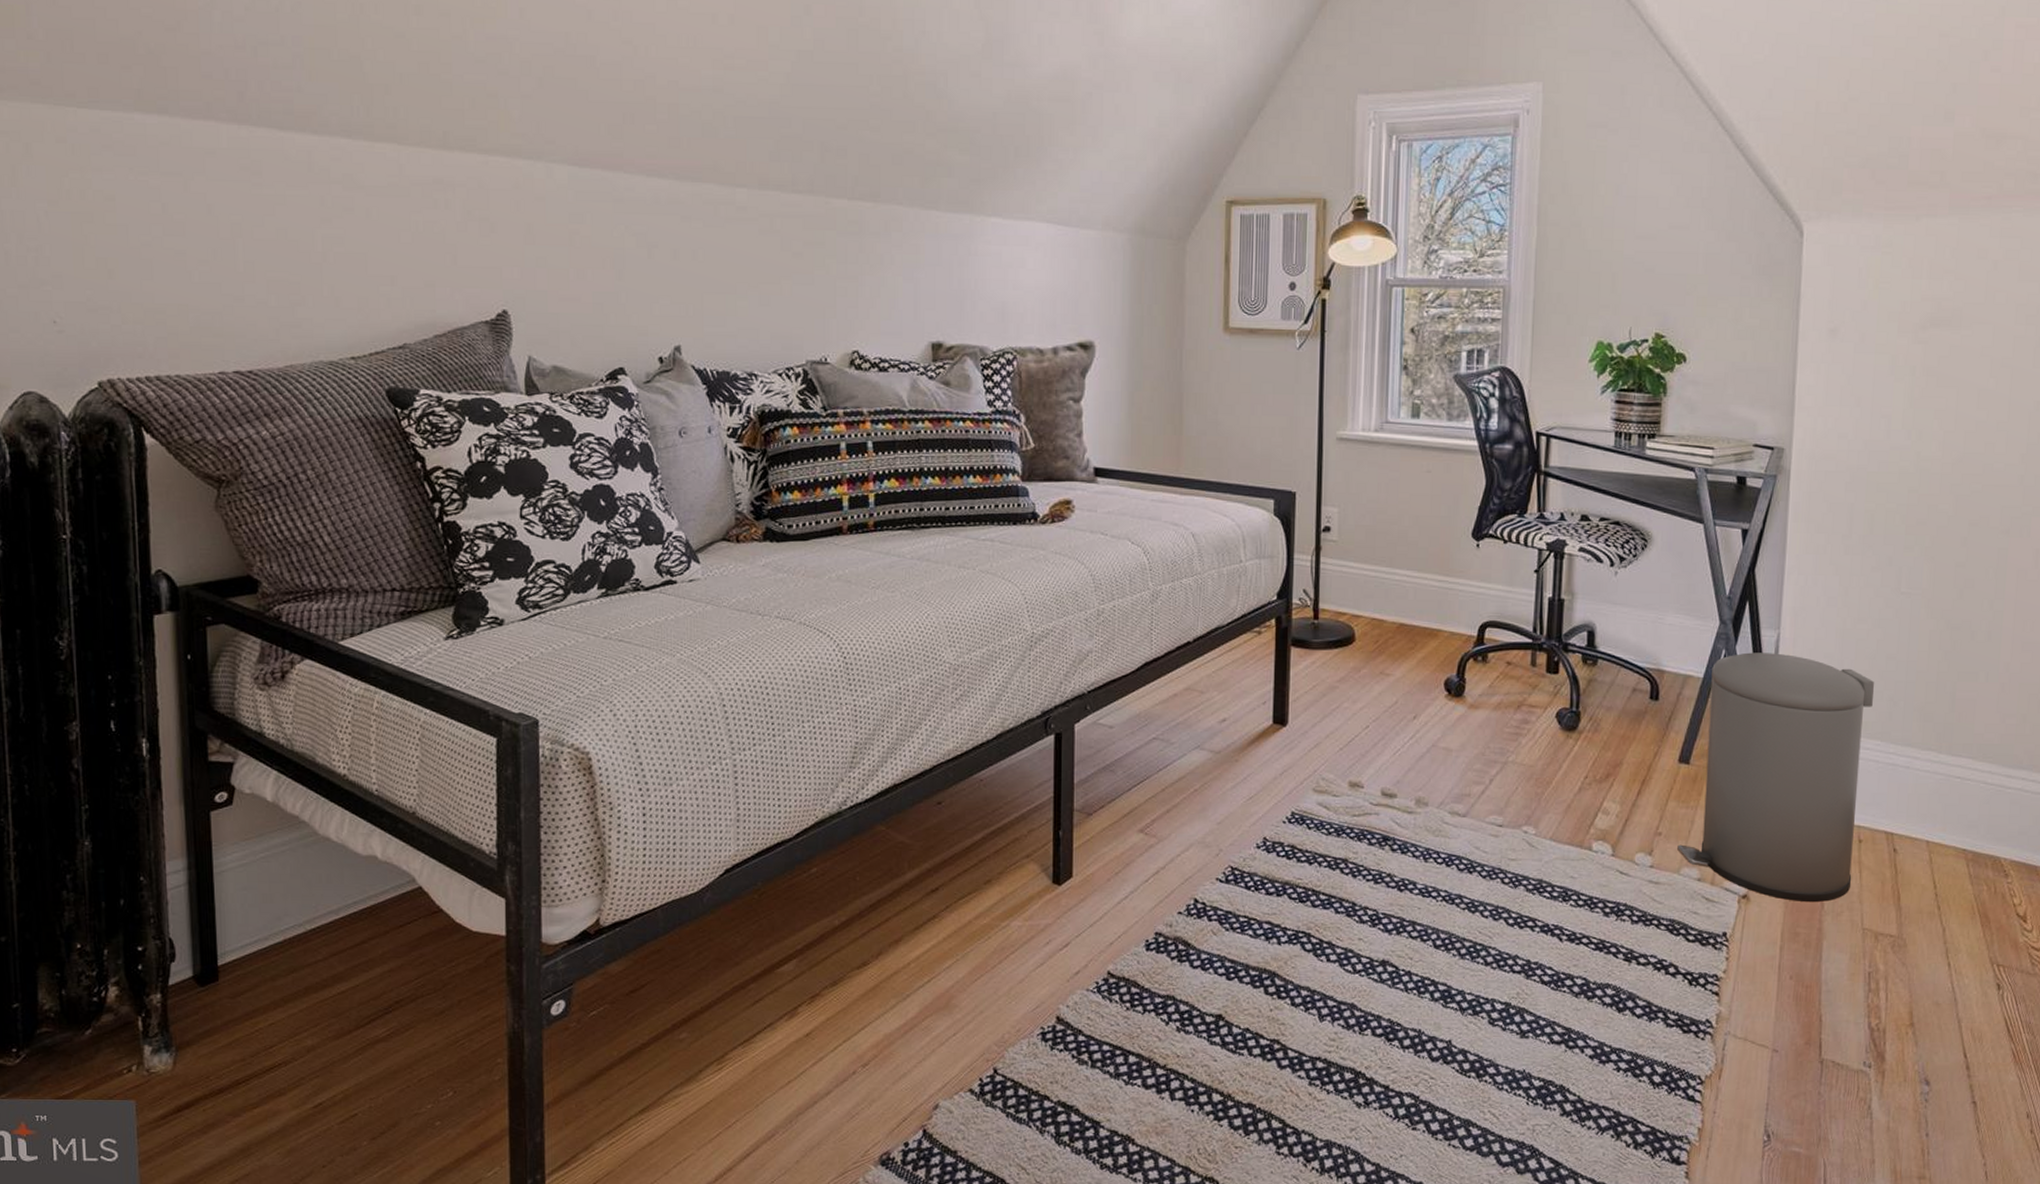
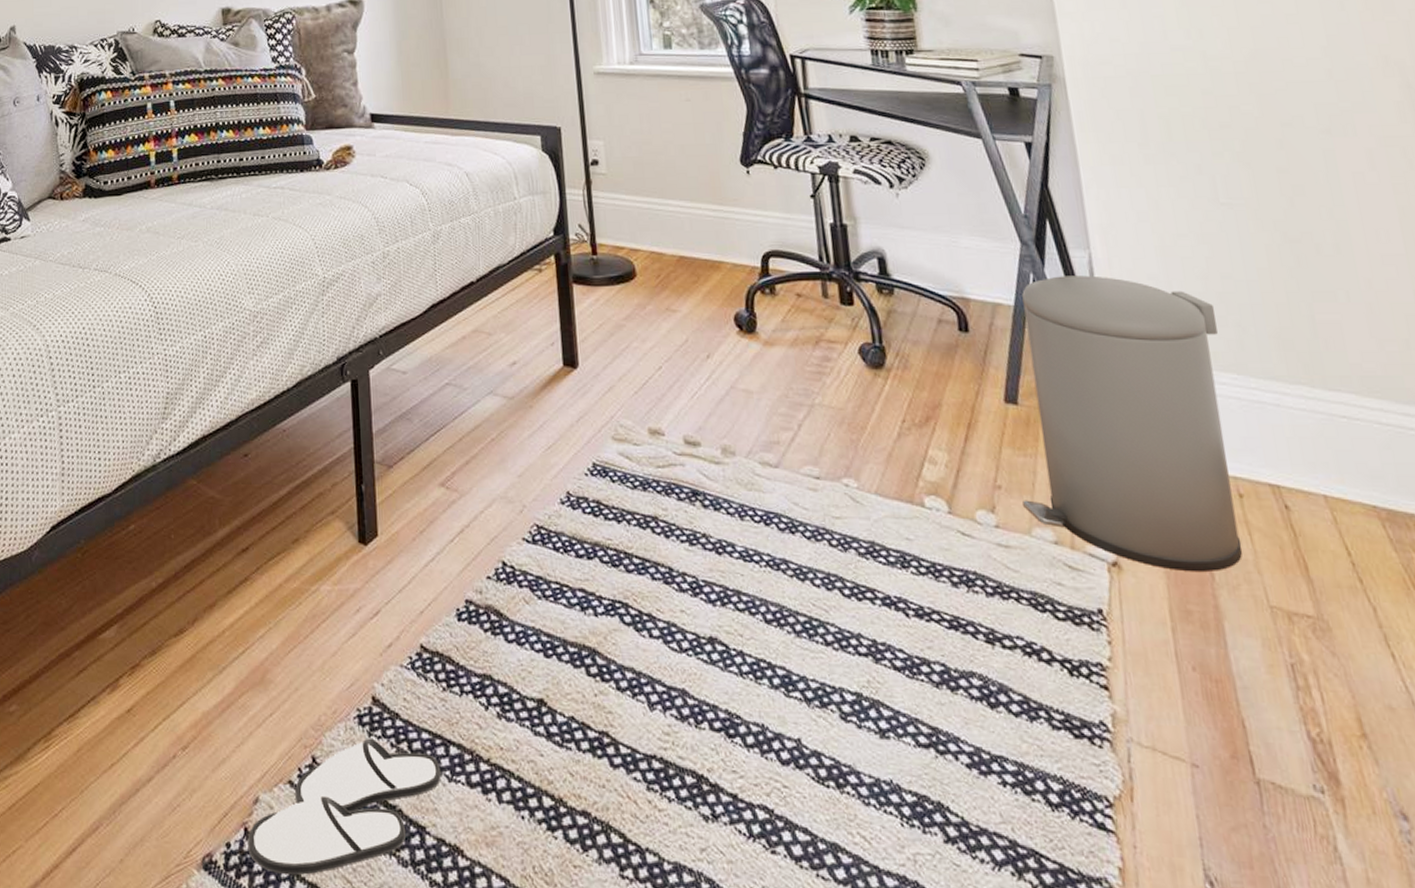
slippers: none [926,1051,1119,1166] -> present [247,738,441,876]

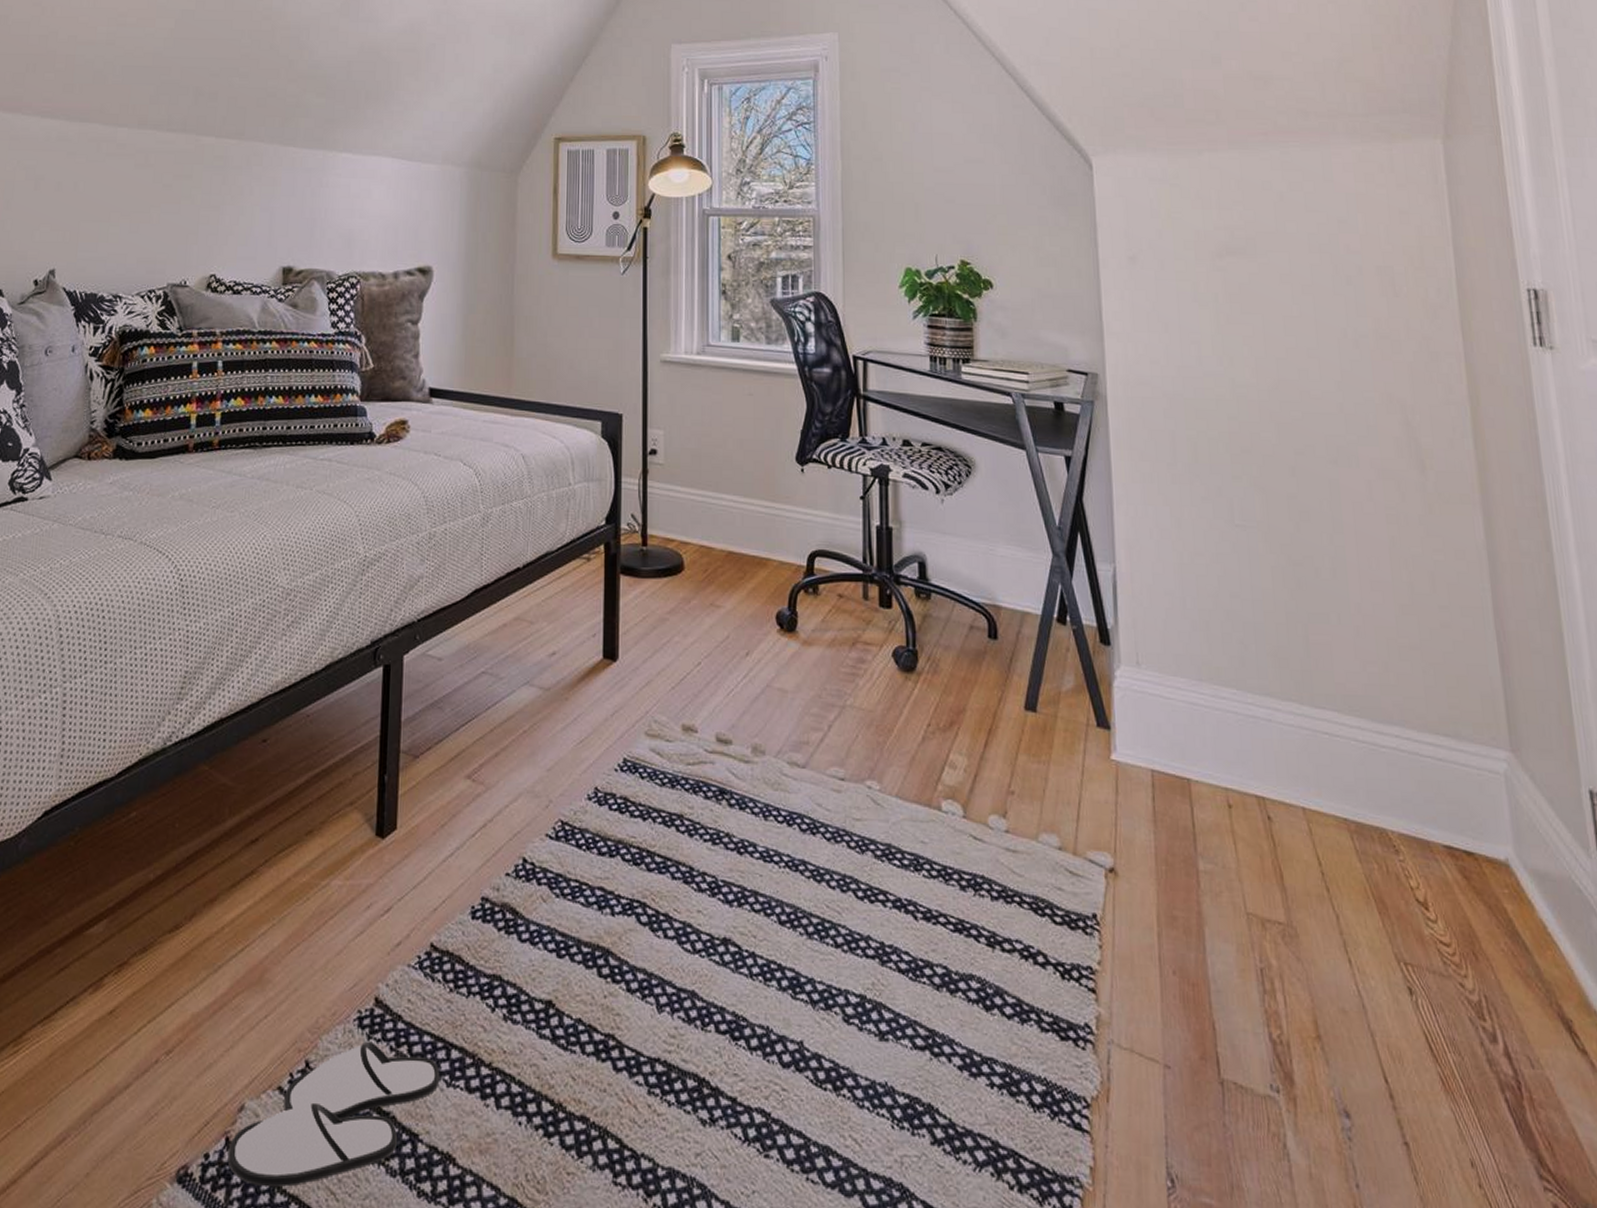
pedal bin: present [1022,275,1242,571] -> none [1033,588,1227,879]

